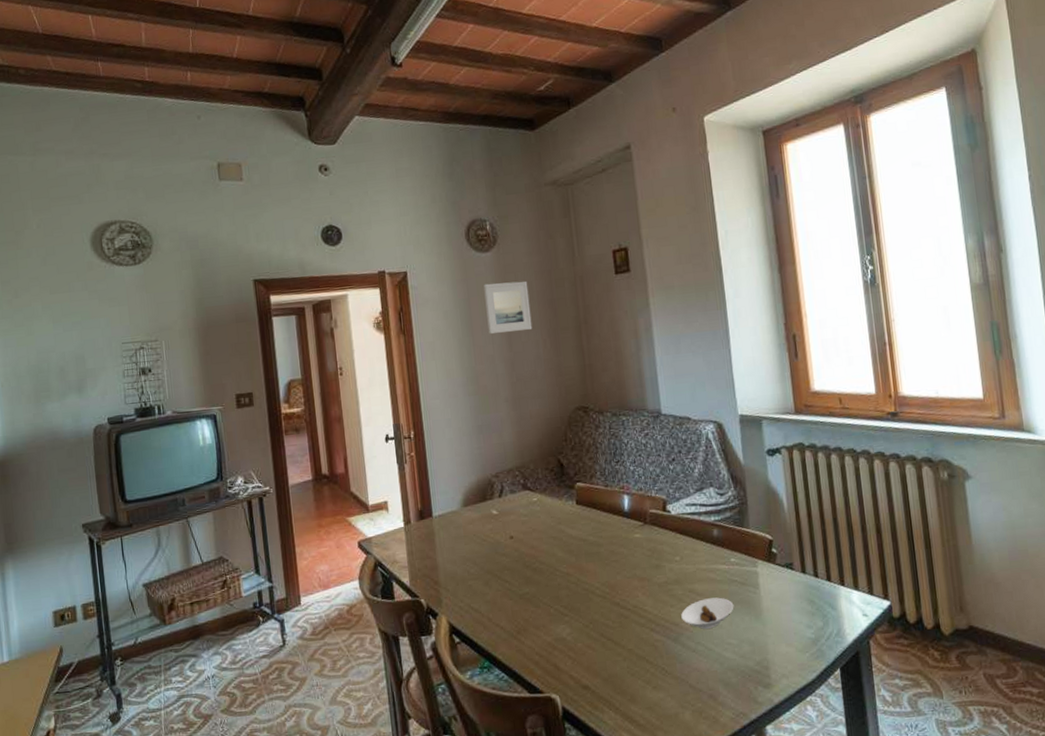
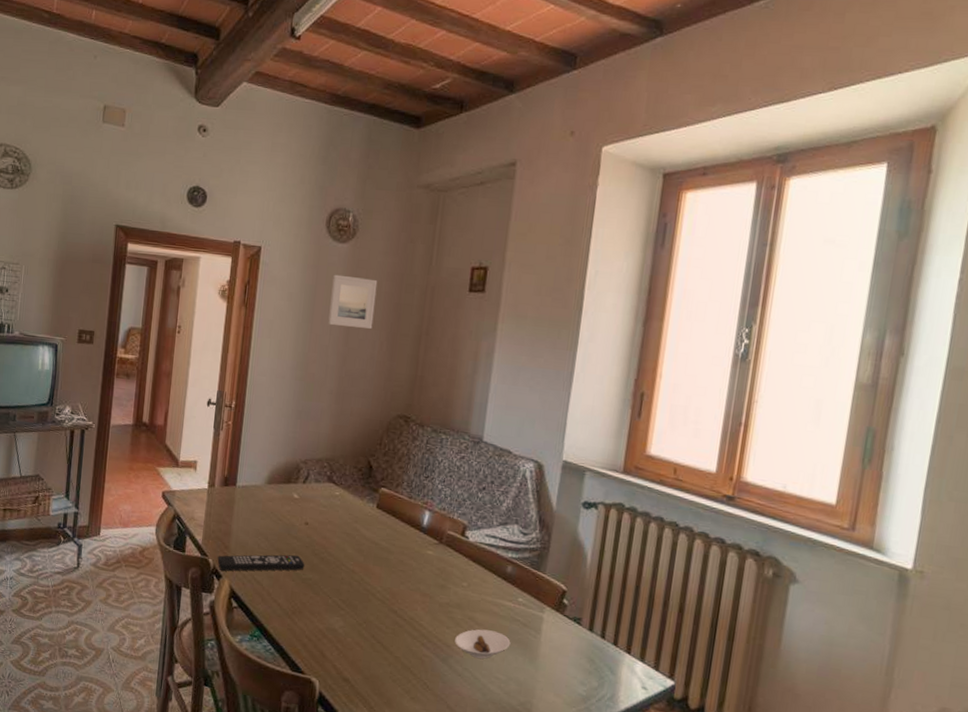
remote control: none [429,572,519,608] -> present [217,554,305,571]

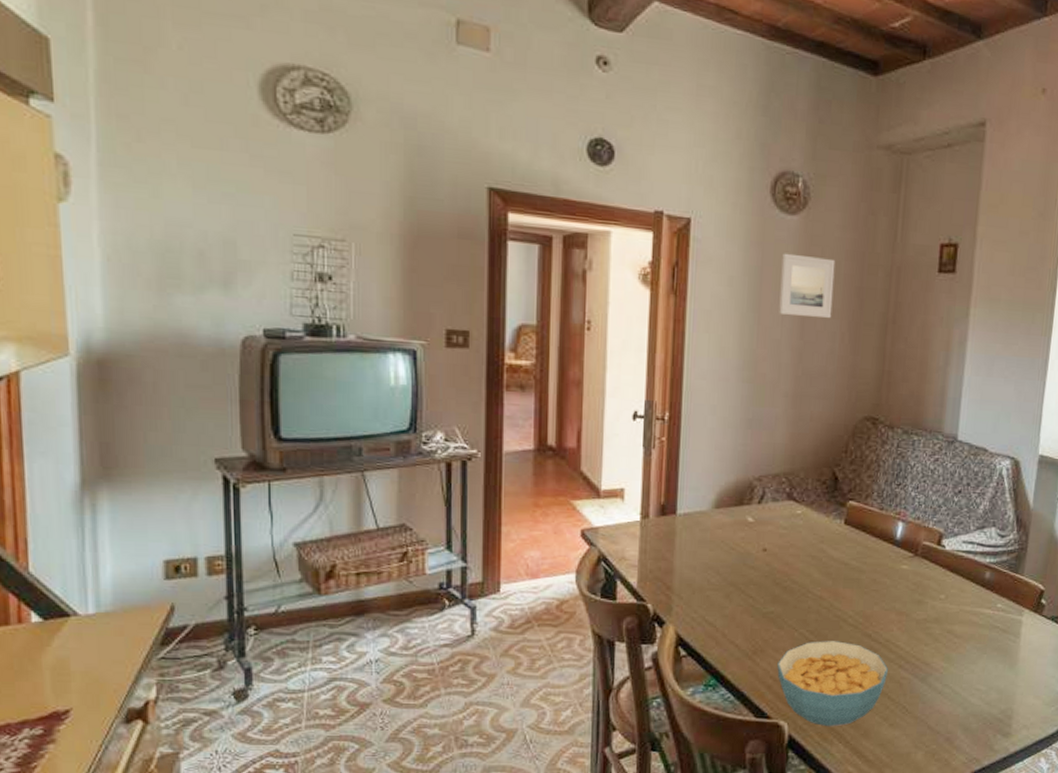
remote control: present [217,554,305,571] -> none [658,587,765,616]
cereal bowl: none [312,609,412,692] -> present [777,641,889,727]
saucer: present [455,629,511,659] -> none [934,641,991,672]

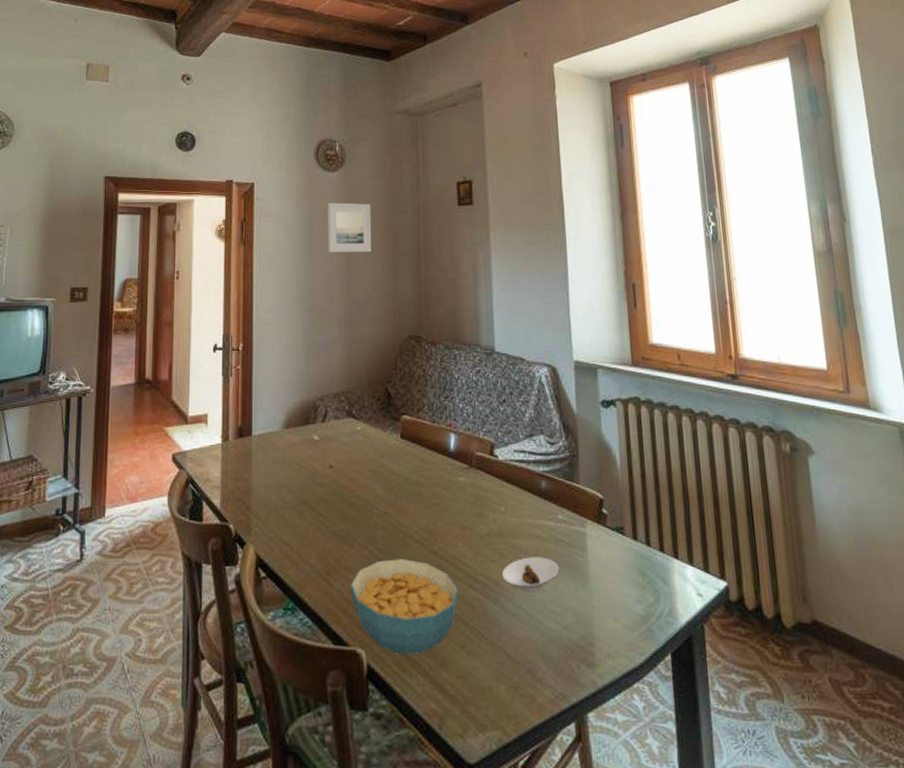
saucer: none [934,641,991,672] -> present [502,557,559,591]

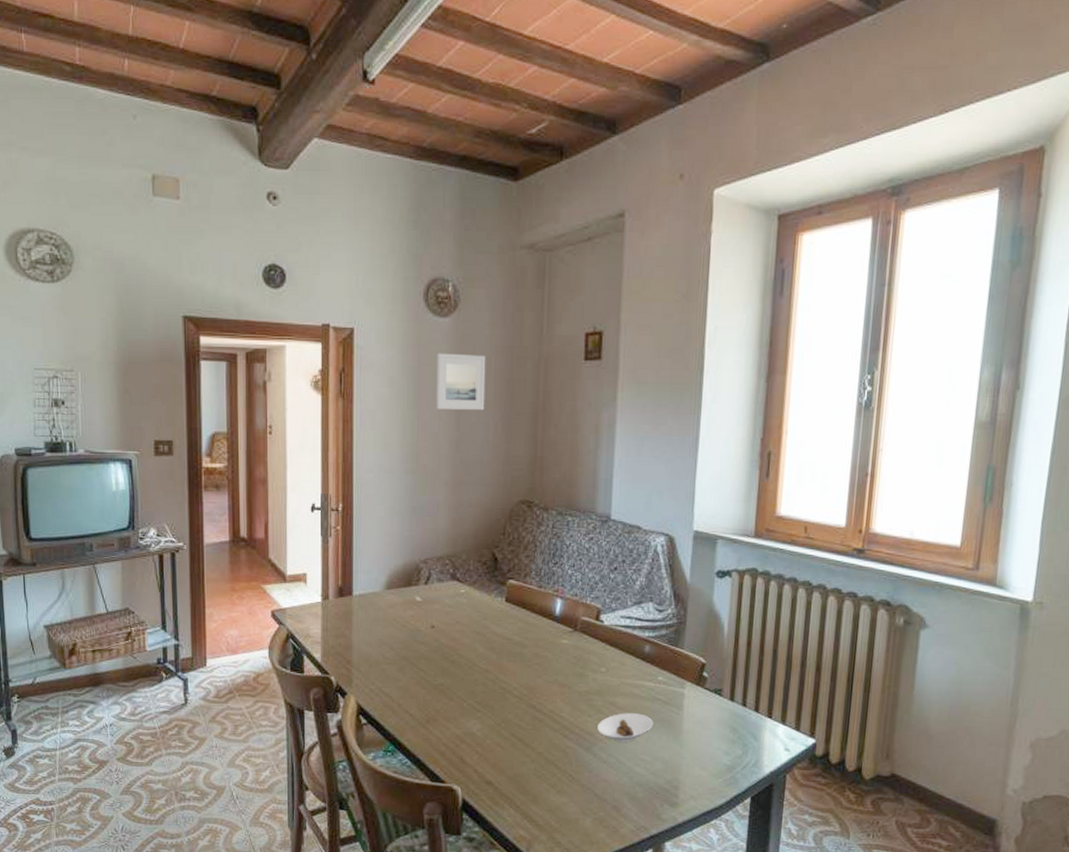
cereal bowl: present [351,559,459,656] -> none [449,711,554,792]

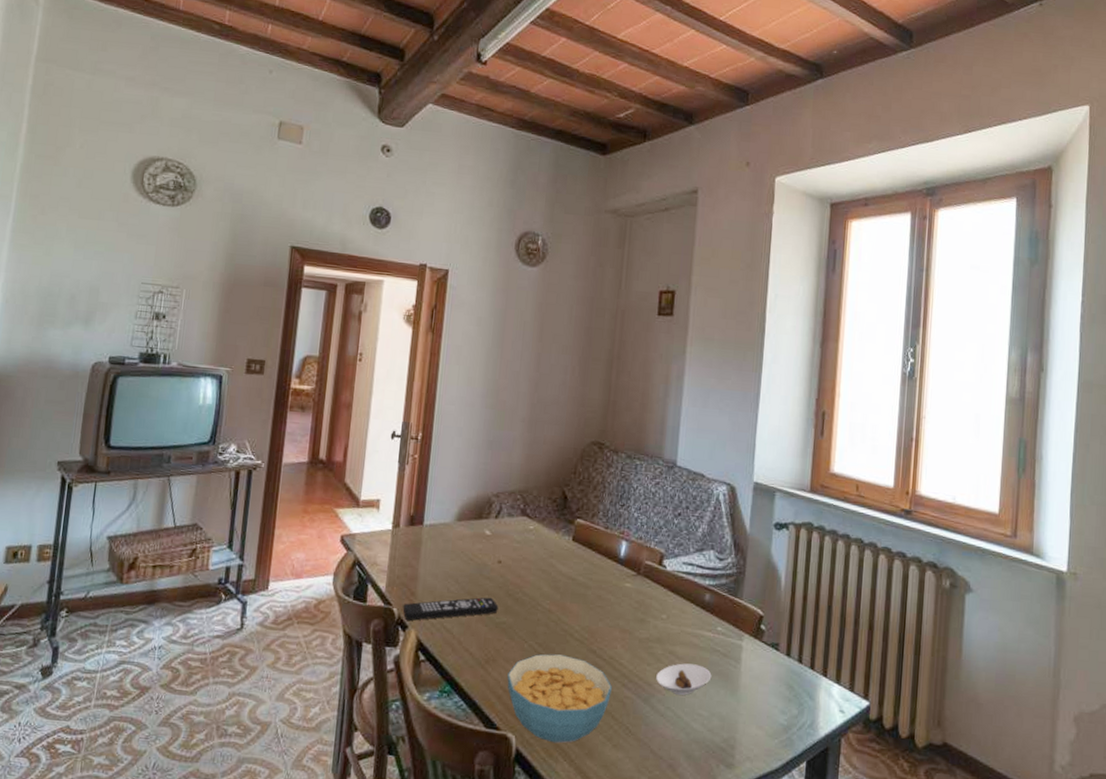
remote control: none [340,661,435,687] -> present [402,597,499,621]
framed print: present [436,353,486,410] -> none [519,298,568,353]
cereal bowl: none [449,711,554,792] -> present [507,654,613,744]

